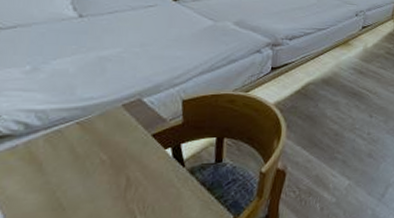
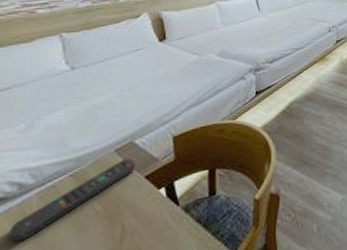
remote control: none [16,114,144,178] -> present [9,158,136,242]

